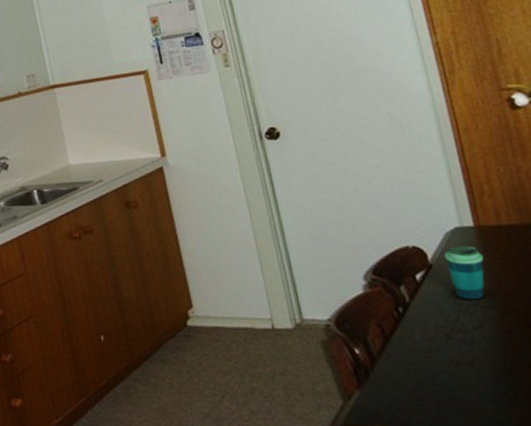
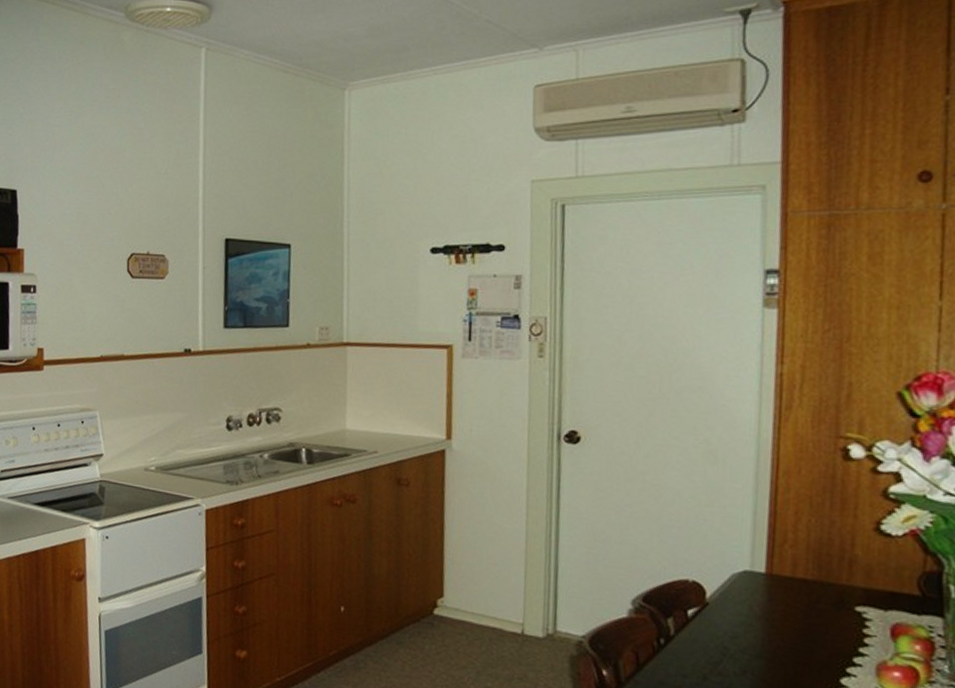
cup: present [444,245,485,300] -> none [724,589,766,647]

